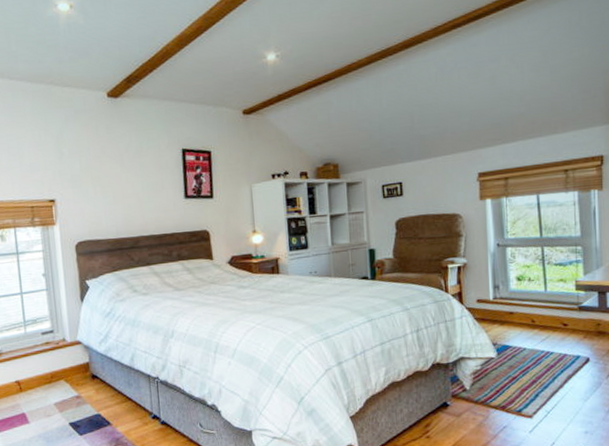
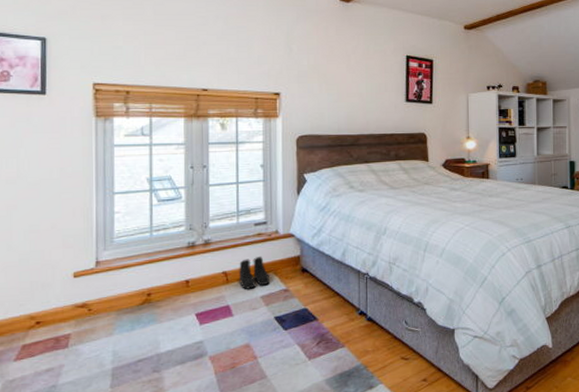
boots: none [30,364,62,397] -> present [239,256,271,289]

